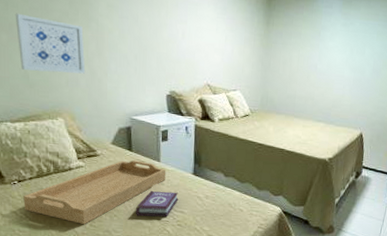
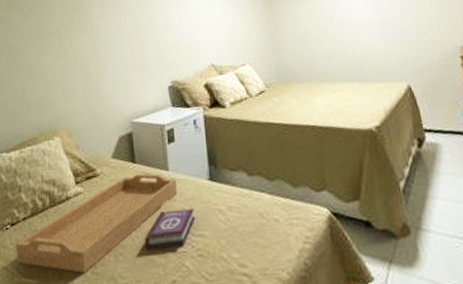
wall art: present [15,13,86,74] -> none [14,32,82,92]

